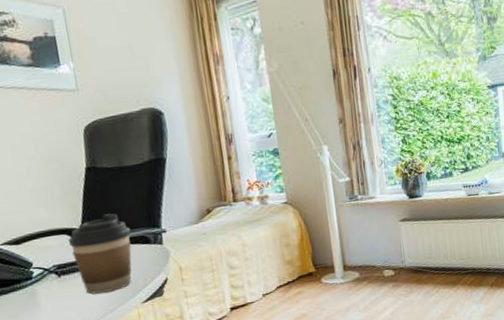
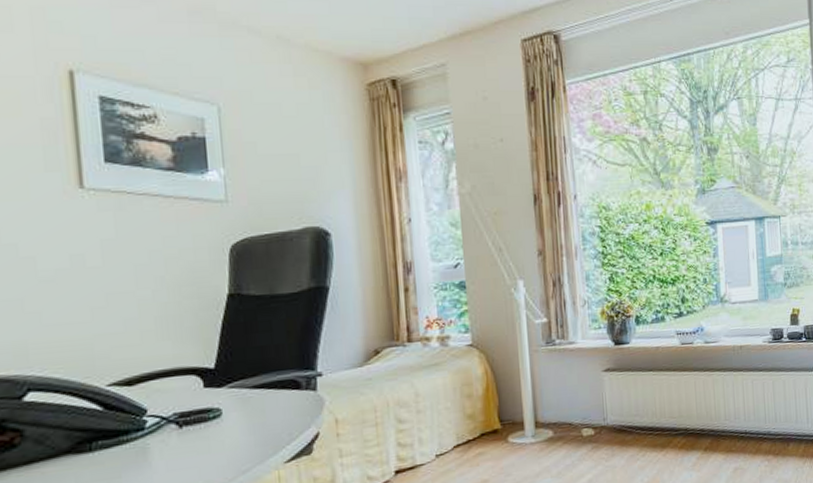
coffee cup: present [67,213,132,295] -> none [196,351,278,451]

